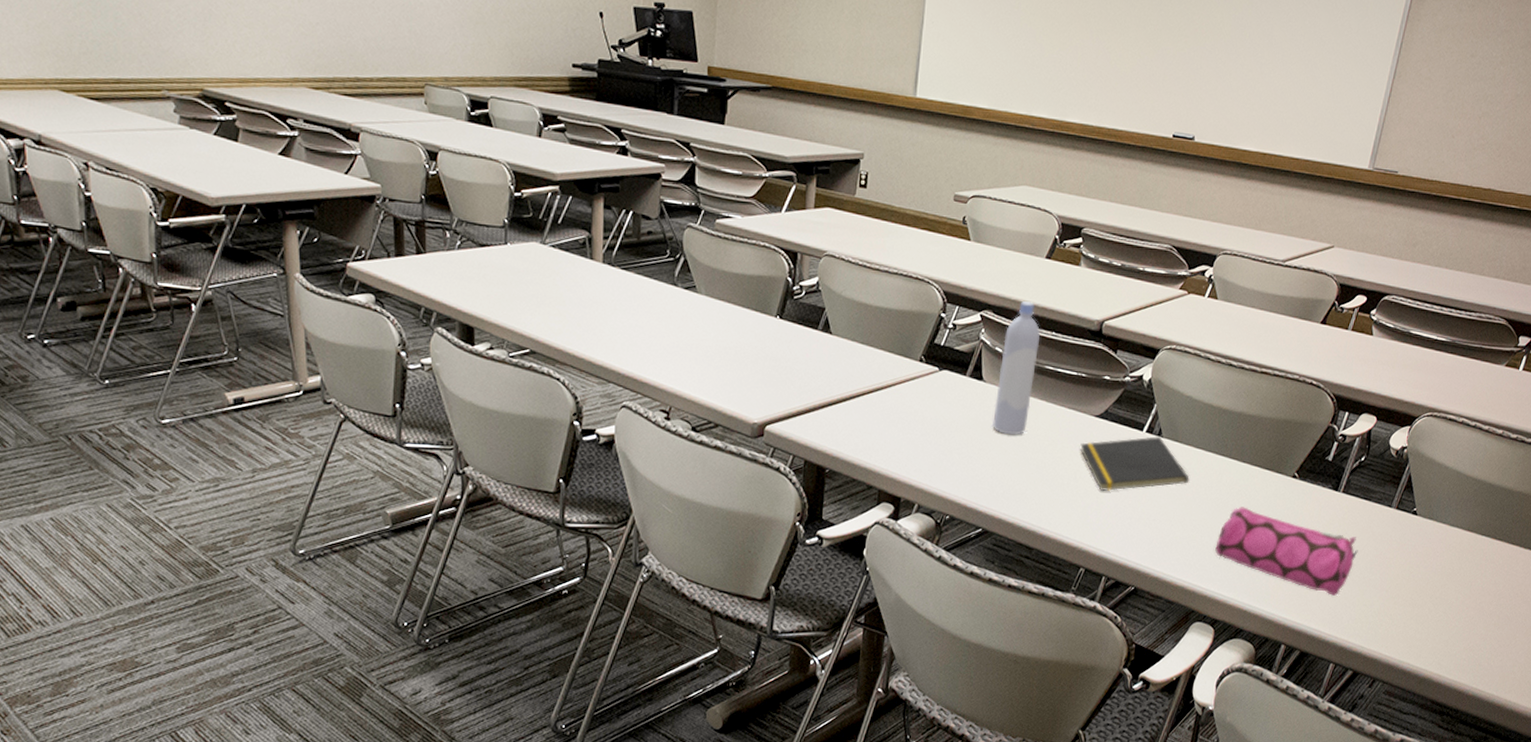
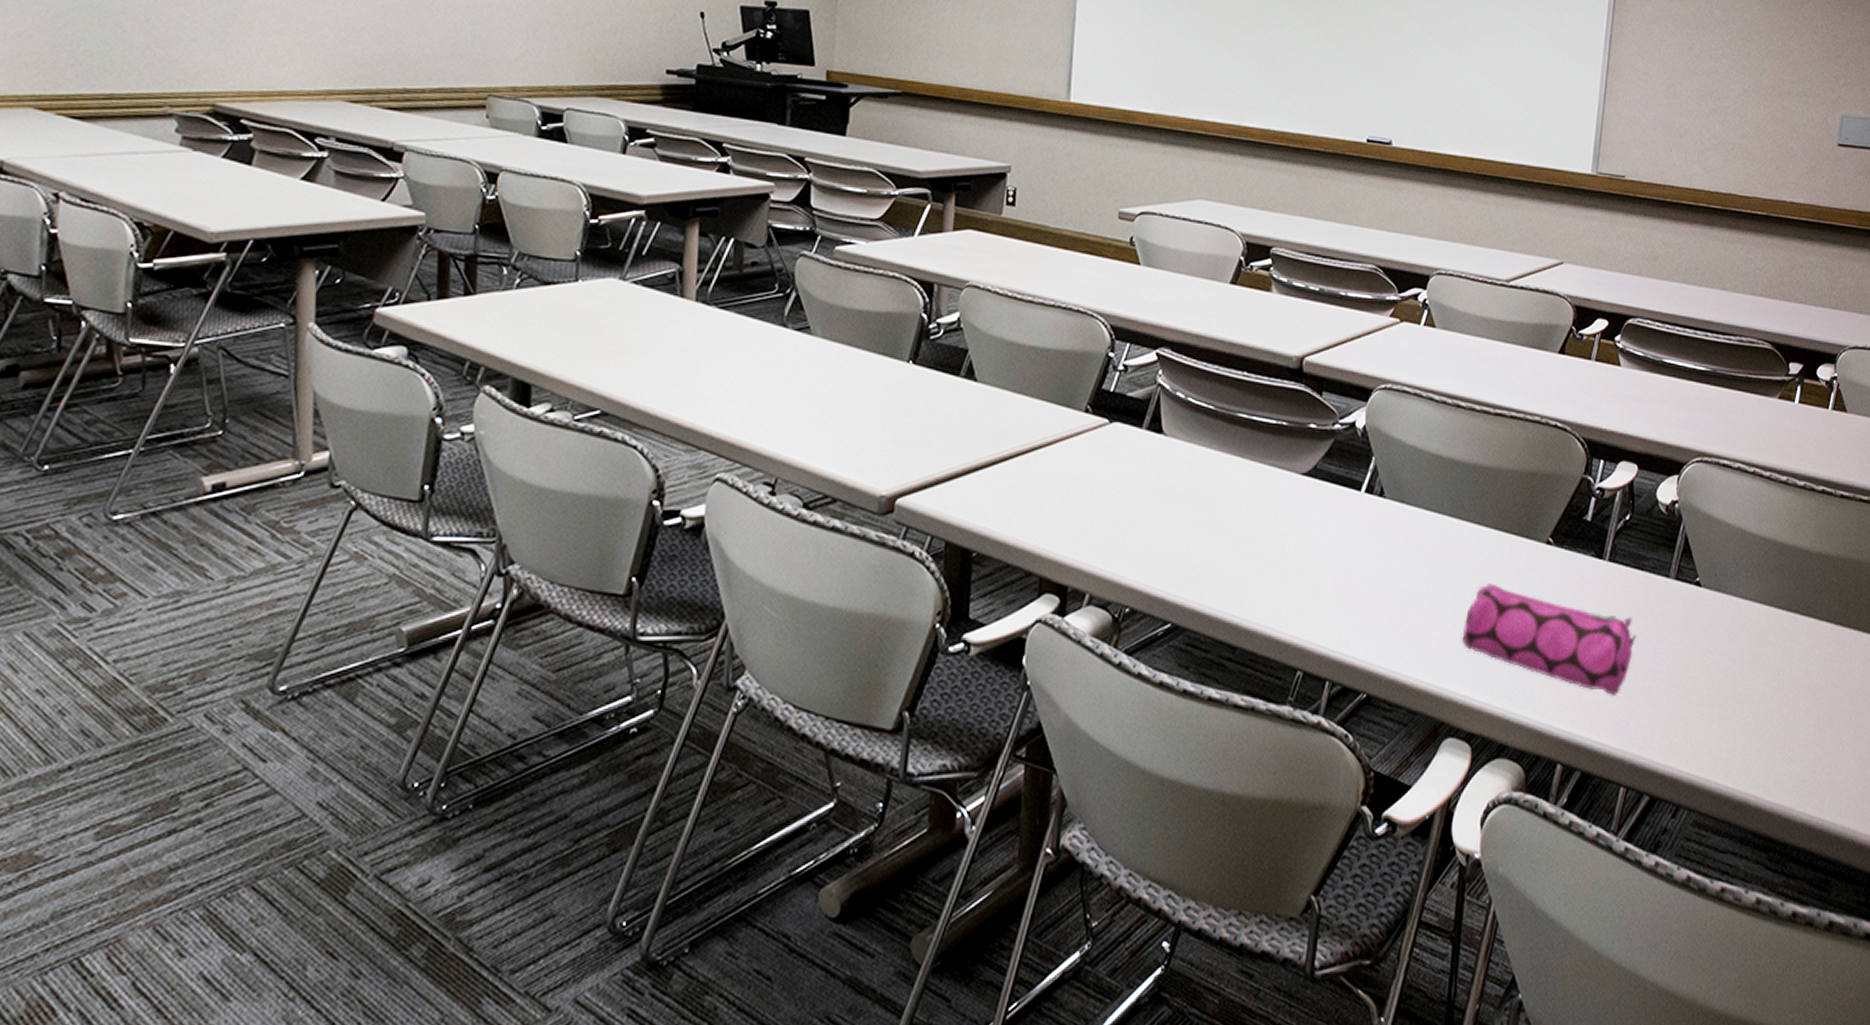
bottle: present [993,301,1040,435] -> none [1178,336,1228,501]
notepad: present [1080,437,1189,491] -> none [1286,498,1422,568]

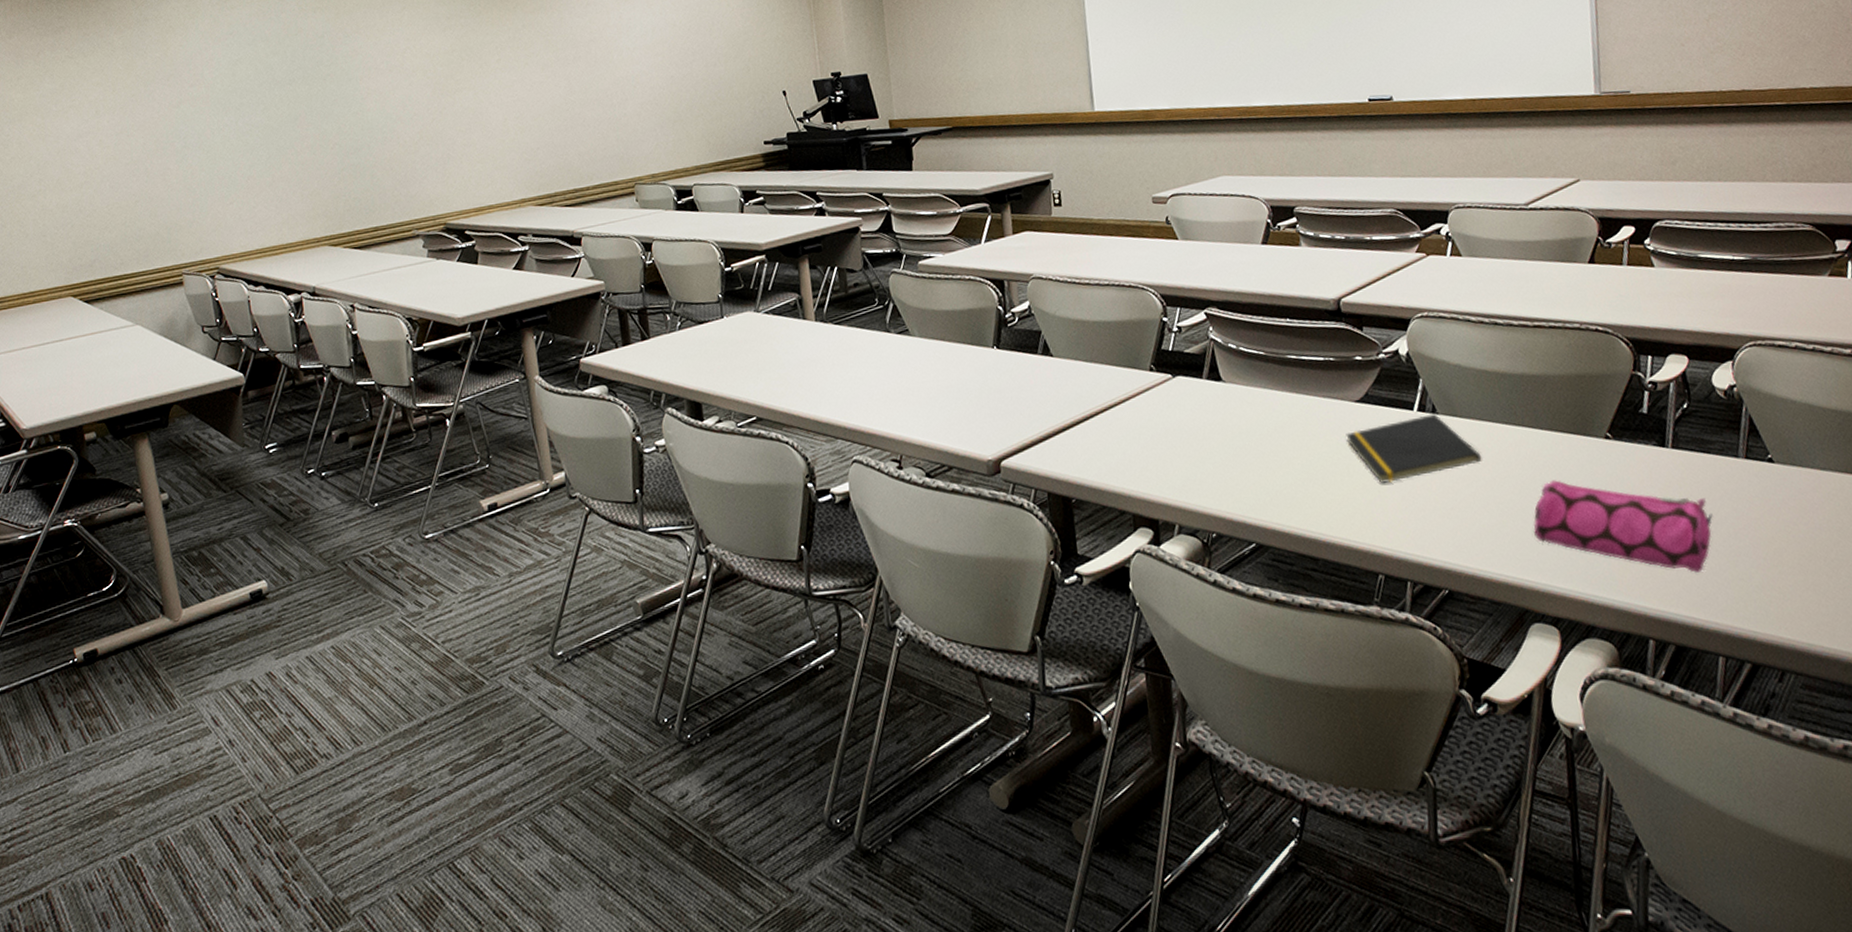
notepad: none [1286,498,1422,568] -> present [1346,414,1482,483]

